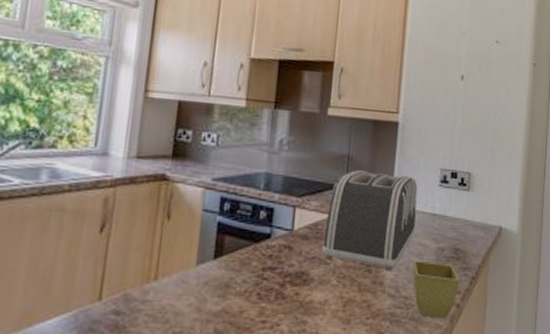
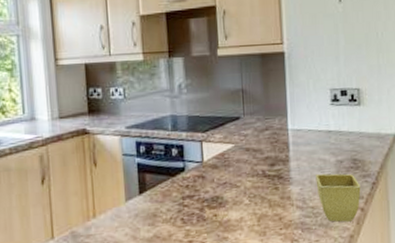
toaster: present [322,170,418,271] -> none [231,99,314,187]

